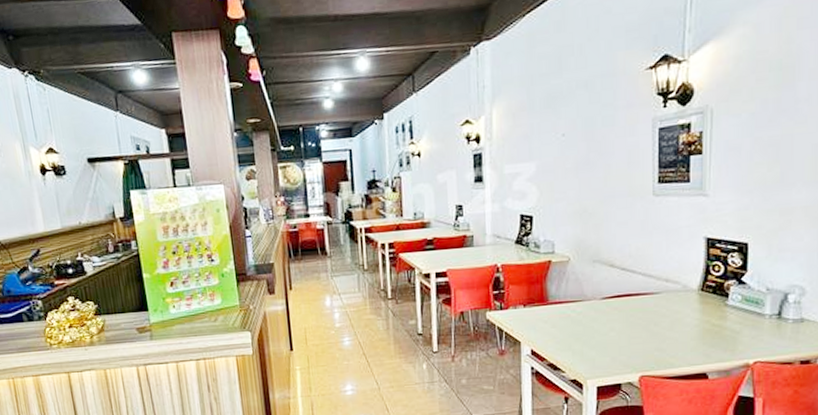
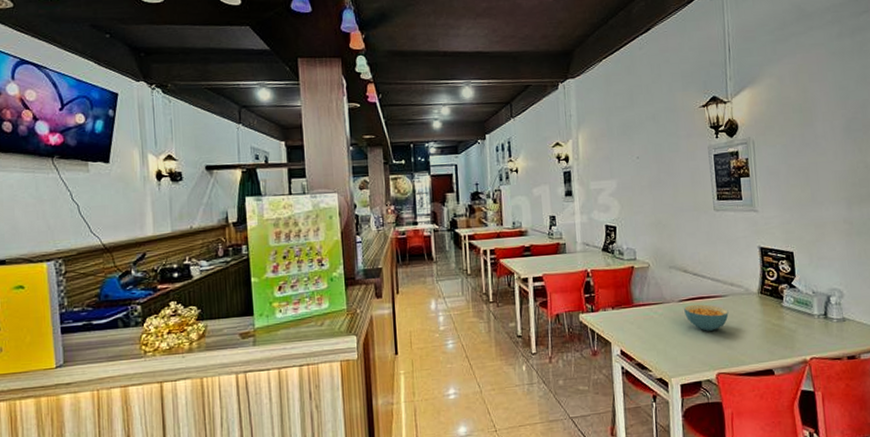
cereal bowl: none [607,302,660,331] -> present [684,304,729,331]

